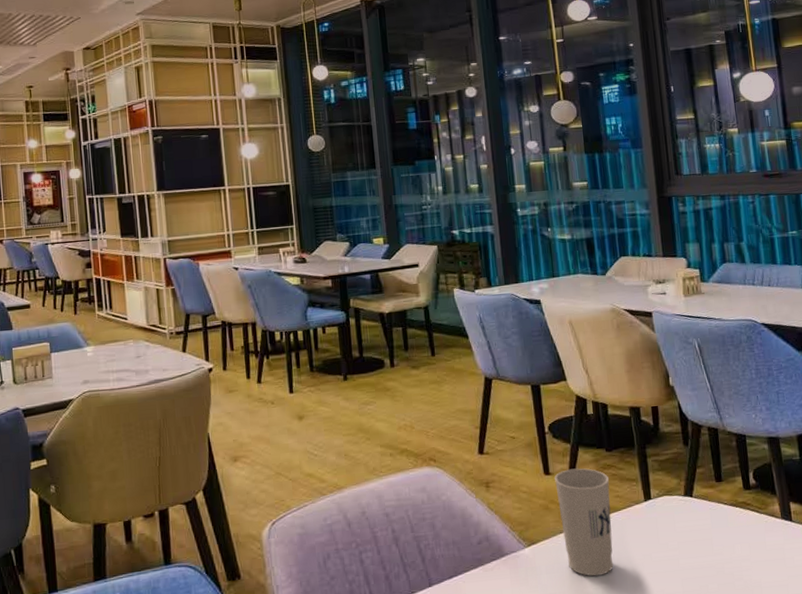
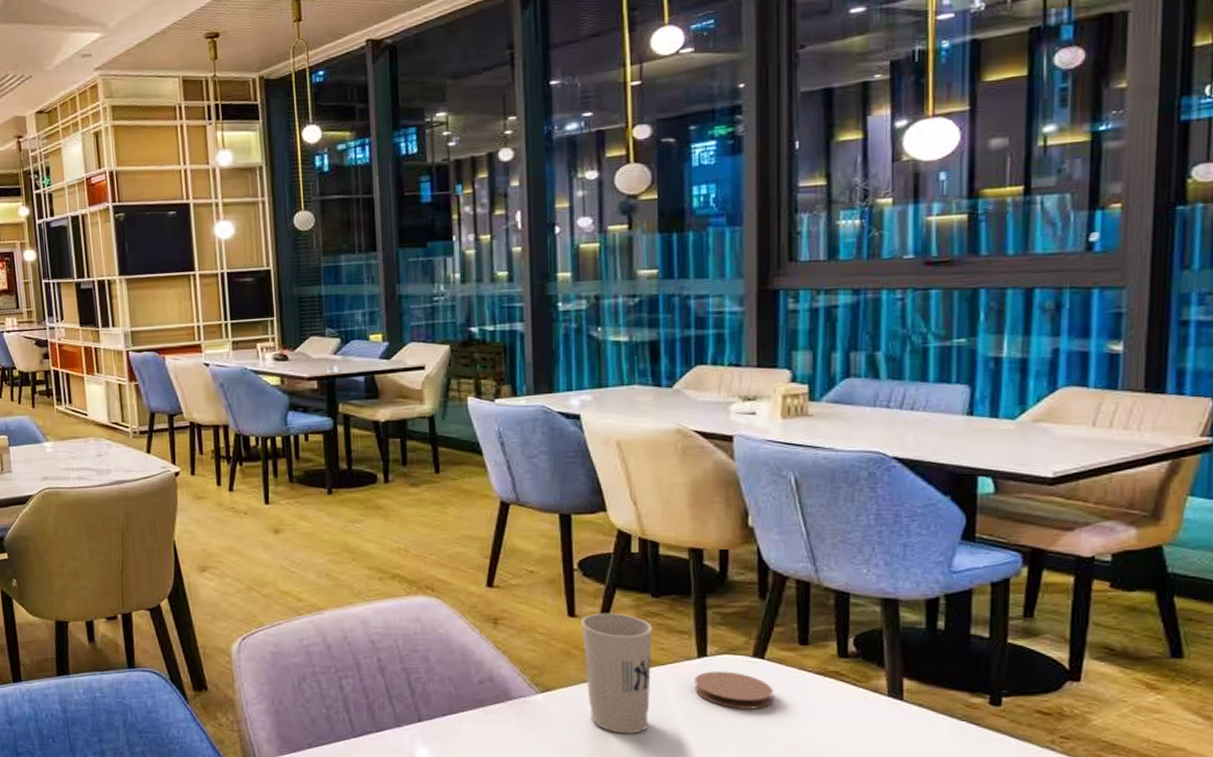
coaster: none [644,510,703,543] -> present [694,671,774,709]

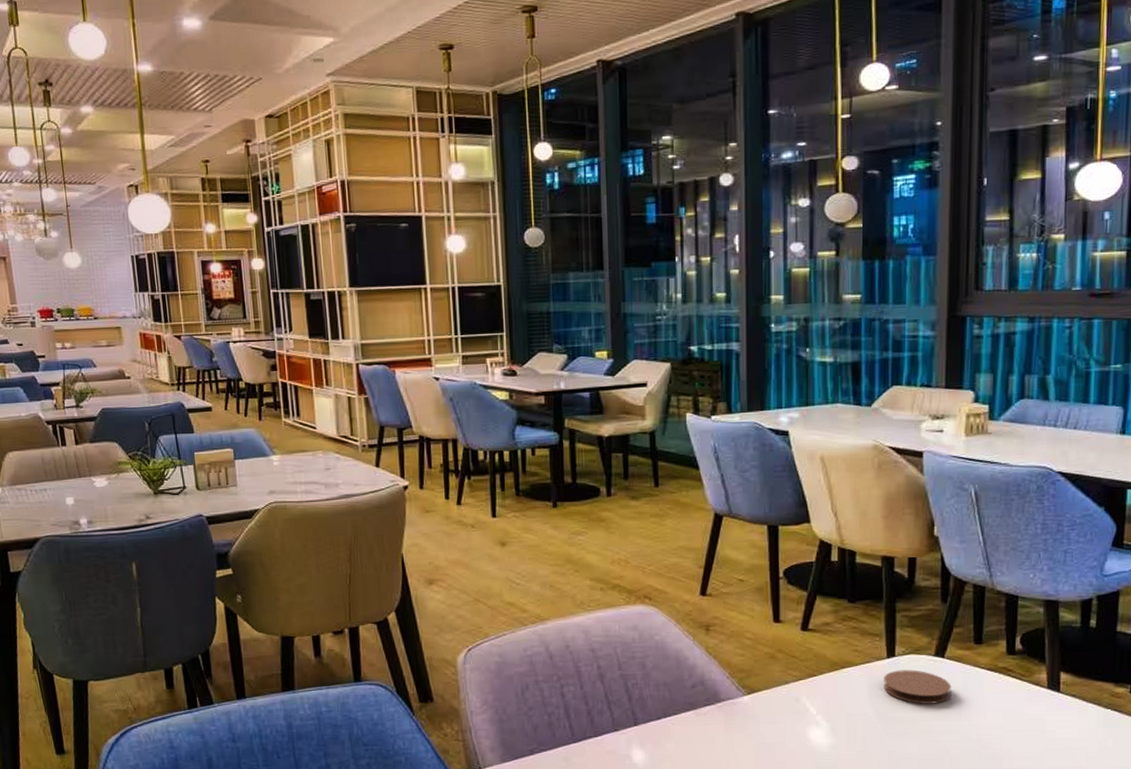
cup: present [581,613,653,734] -> none [785,618,849,730]

